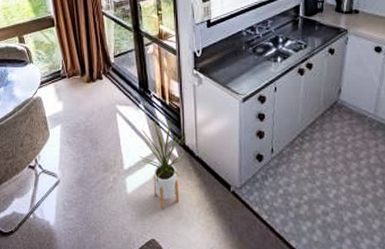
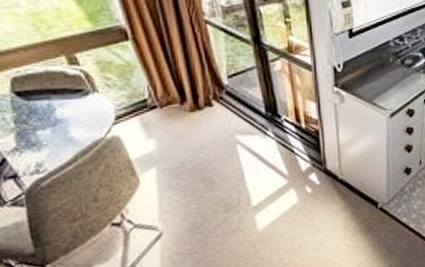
house plant: present [139,119,187,210] -> none [271,144,328,240]

